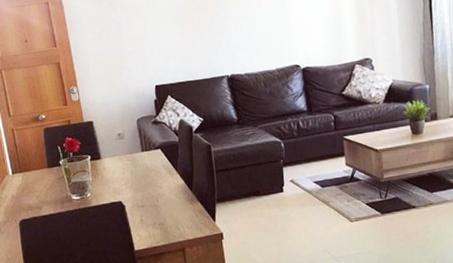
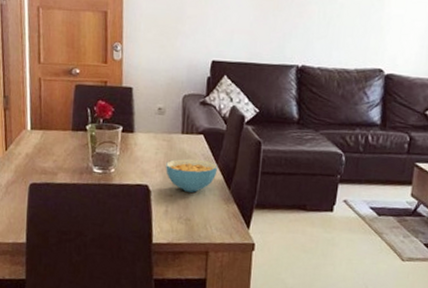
cereal bowl: none [133,170,179,201] -> present [166,158,218,193]

